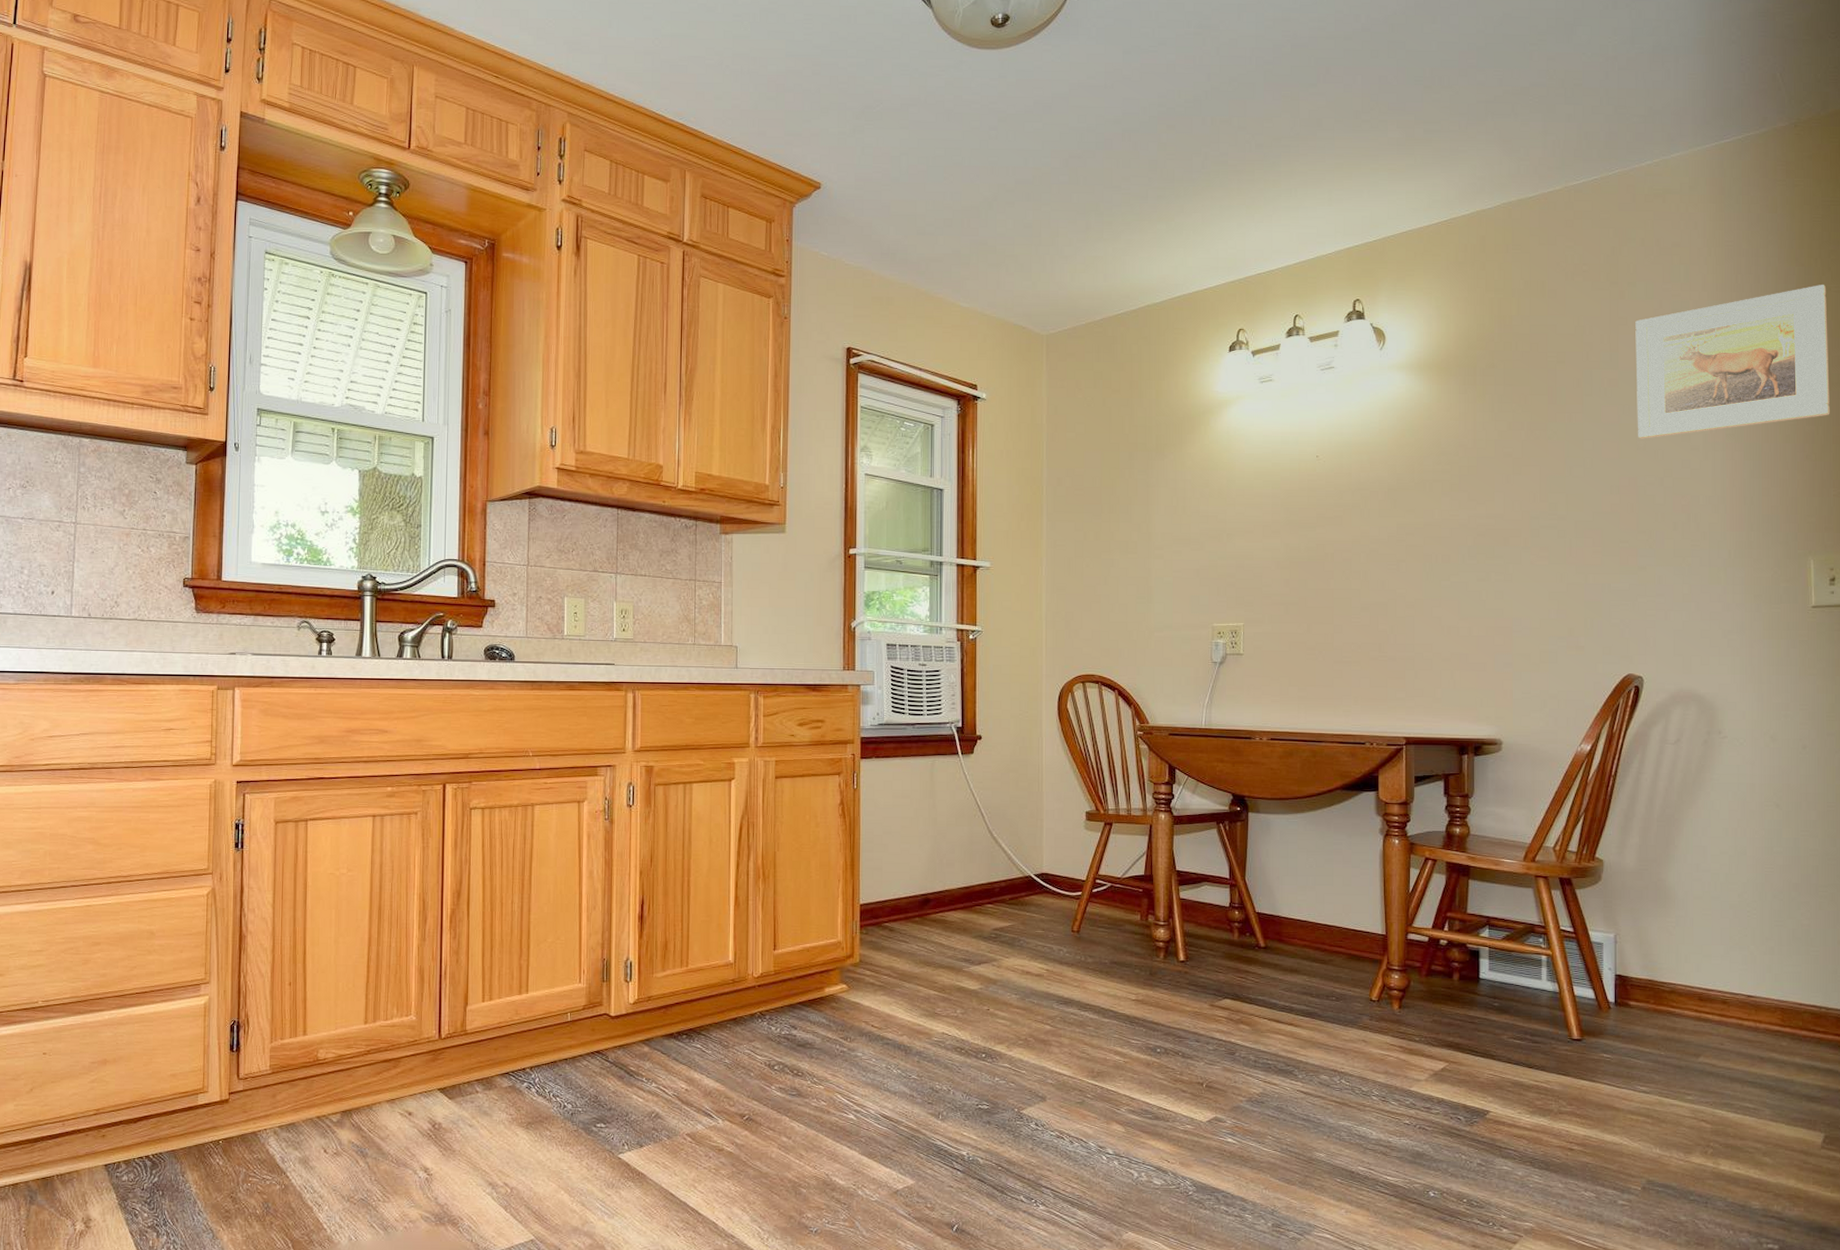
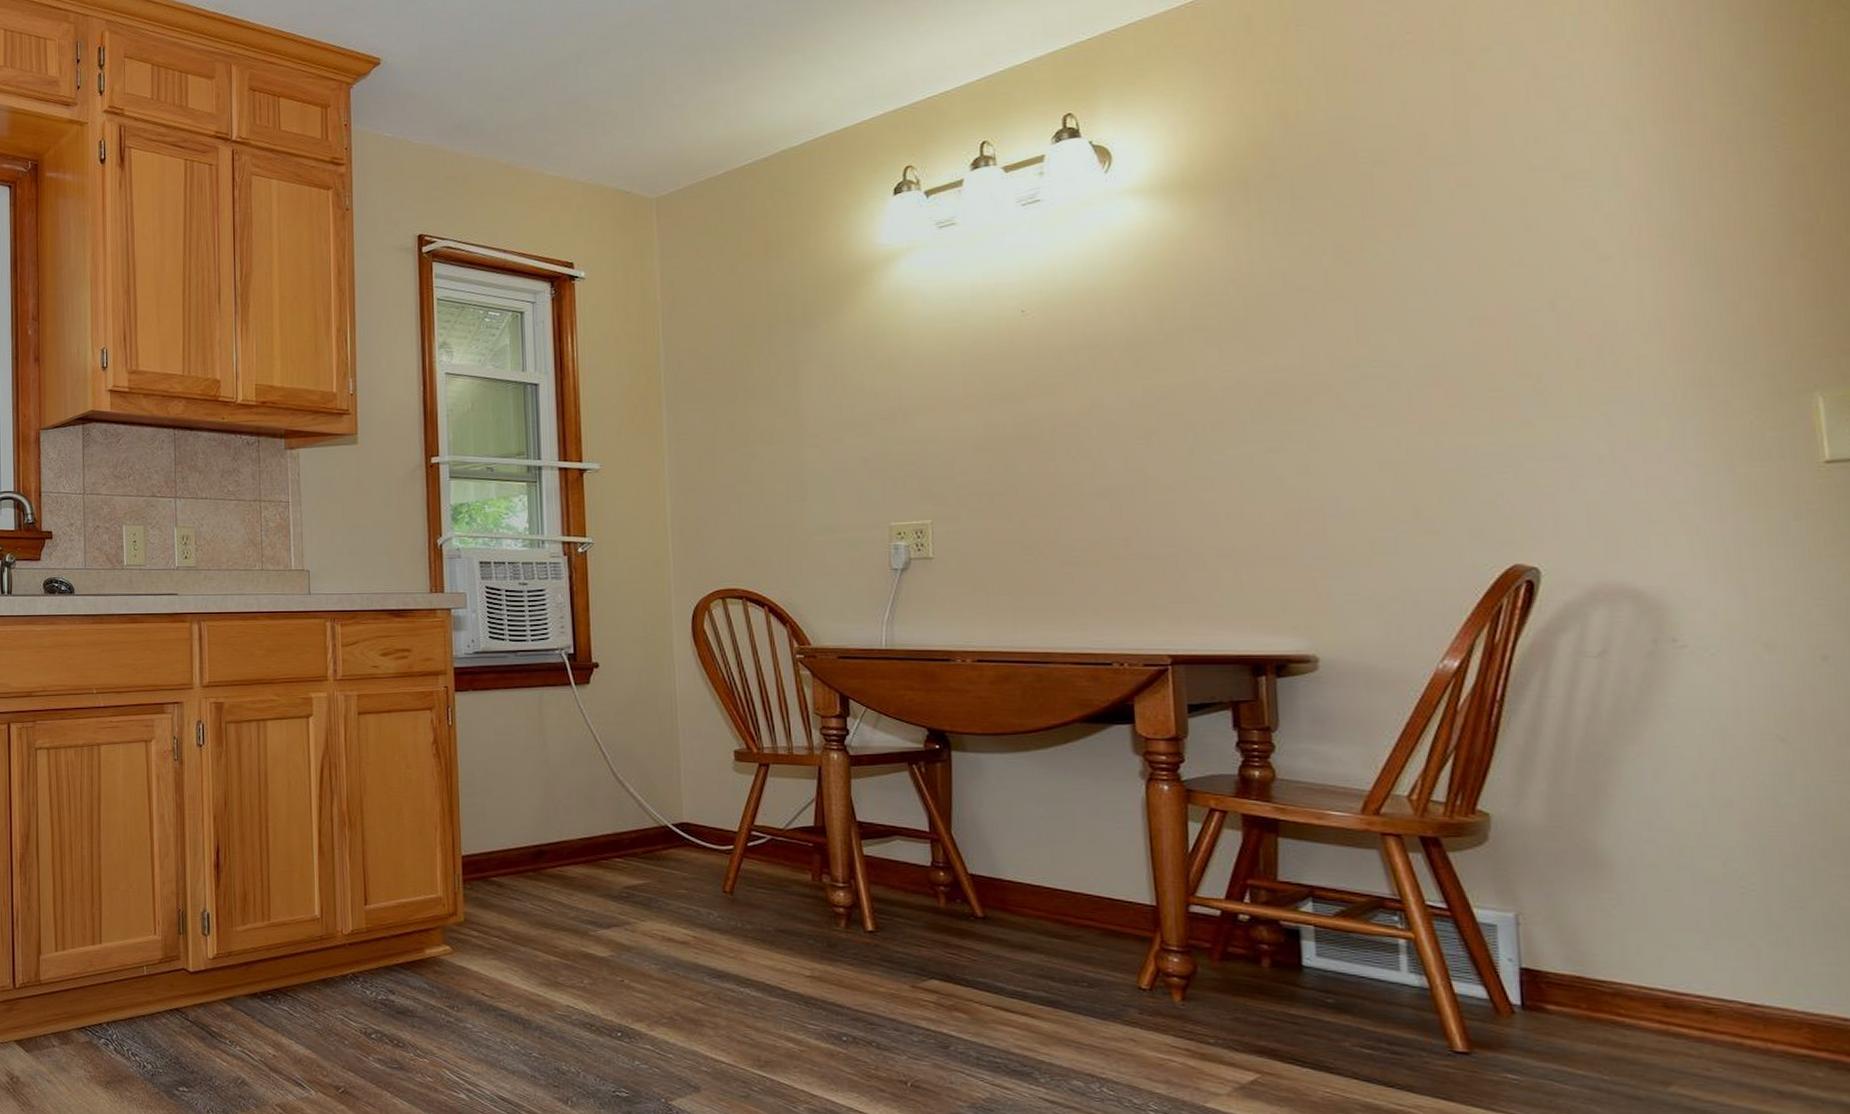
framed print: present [1635,285,1830,439] -> none [1495,16,1838,252]

